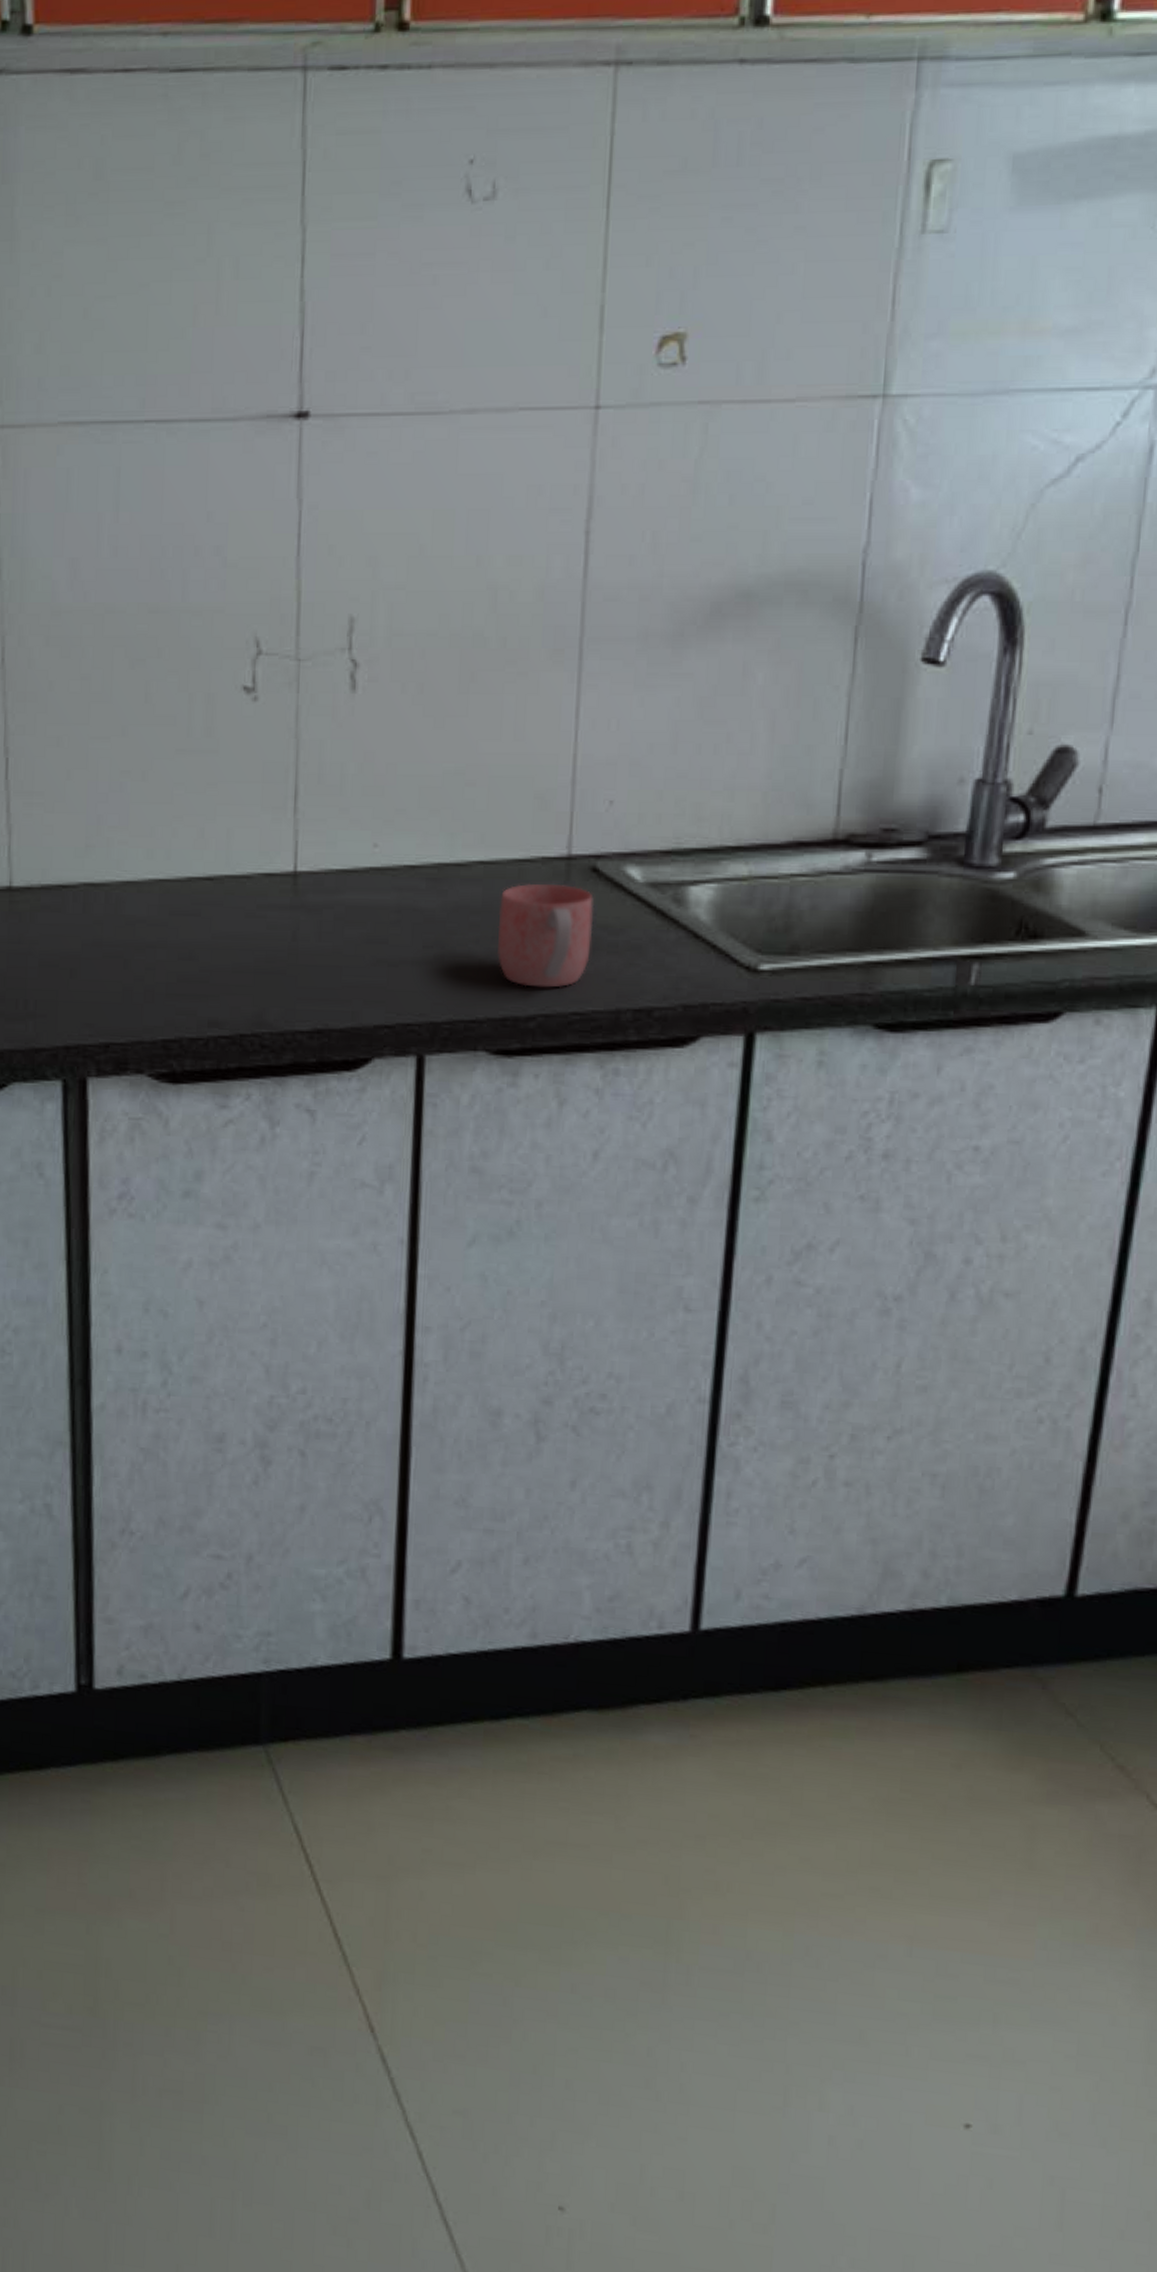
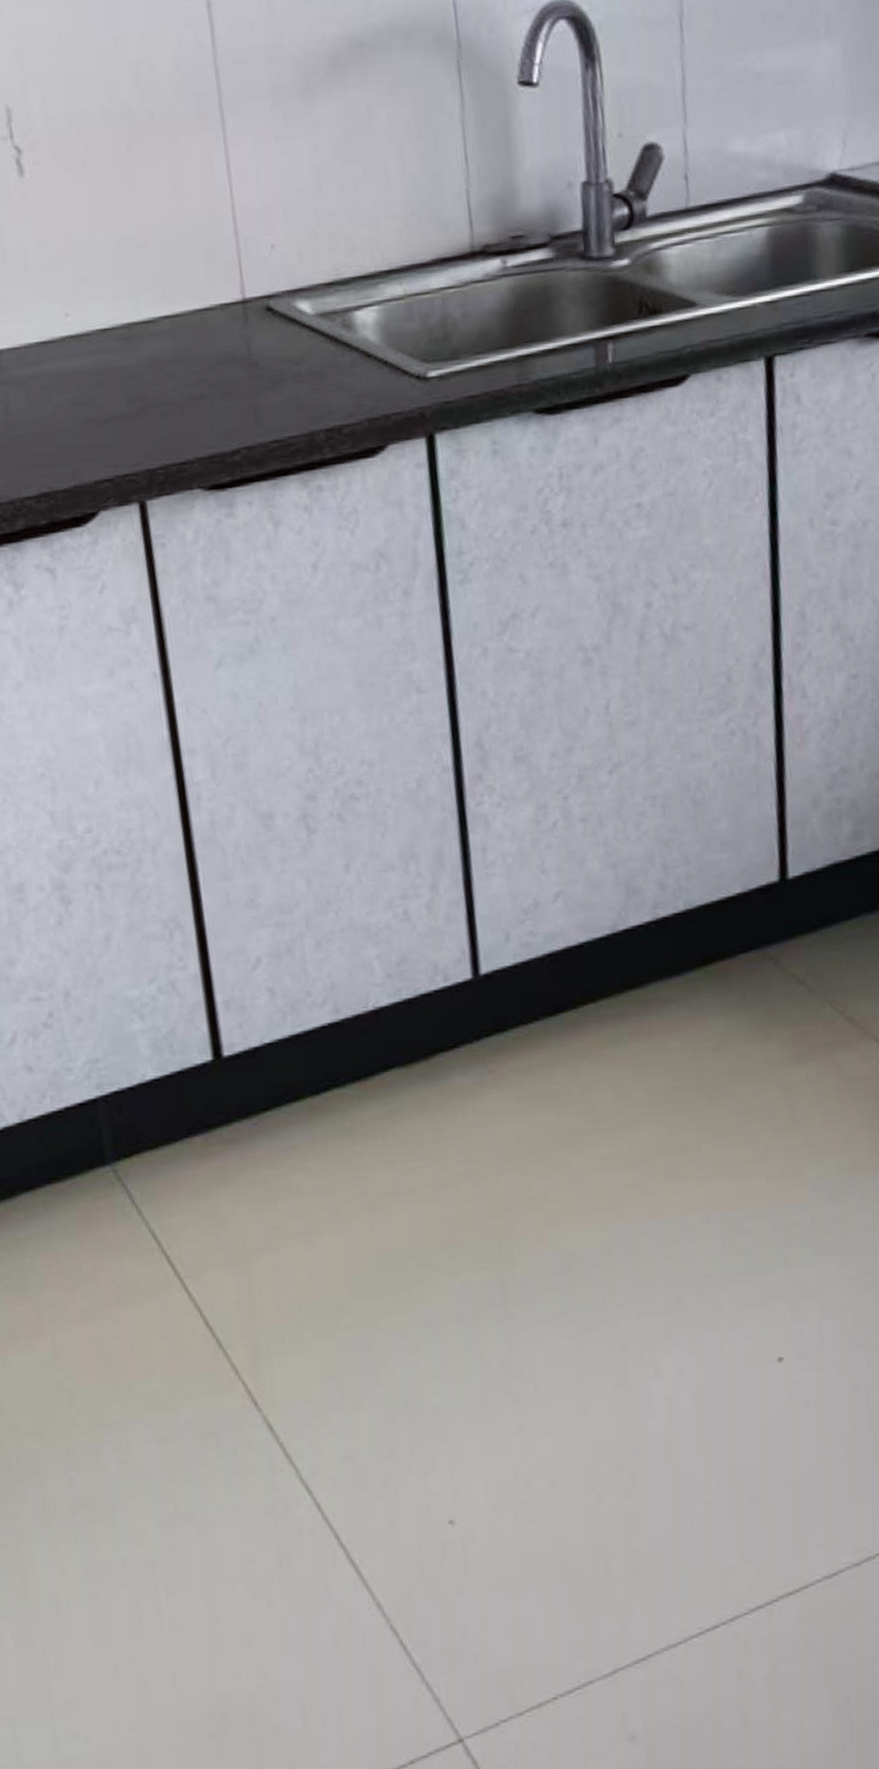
mug: present [496,883,594,988] -> none [189,325,279,425]

